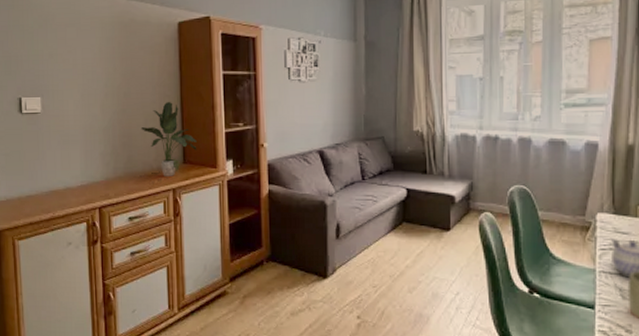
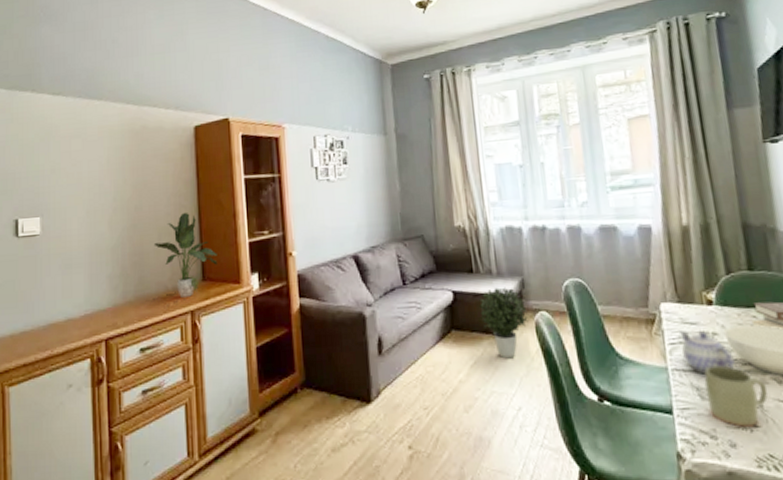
potted plant: none [430,188,473,251] -> present [479,287,528,359]

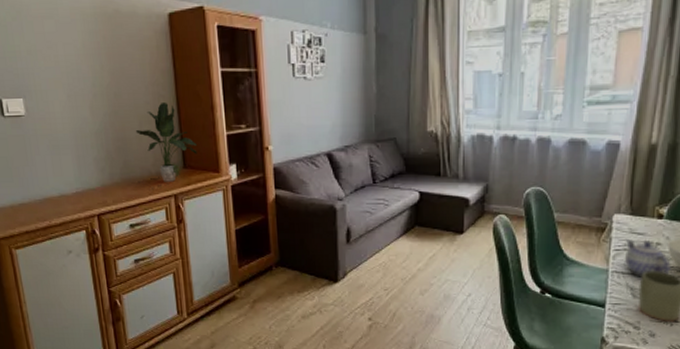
potted plant: present [479,287,528,359] -> none [444,191,487,253]

